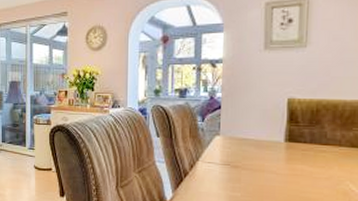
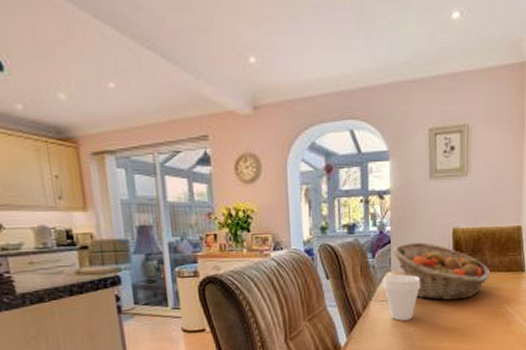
cup: none [211,139,250,185] -> present [383,274,420,321]
fruit basket: none [222,110,331,171] -> present [392,242,491,301]

